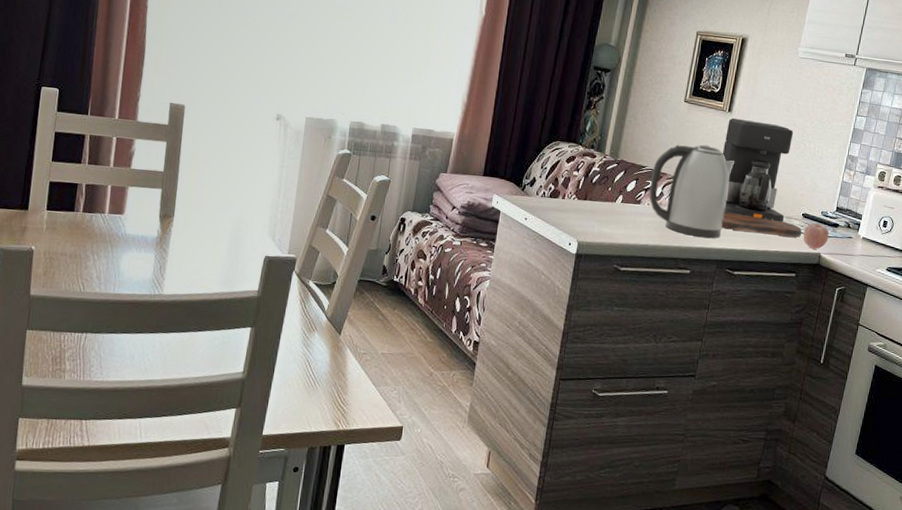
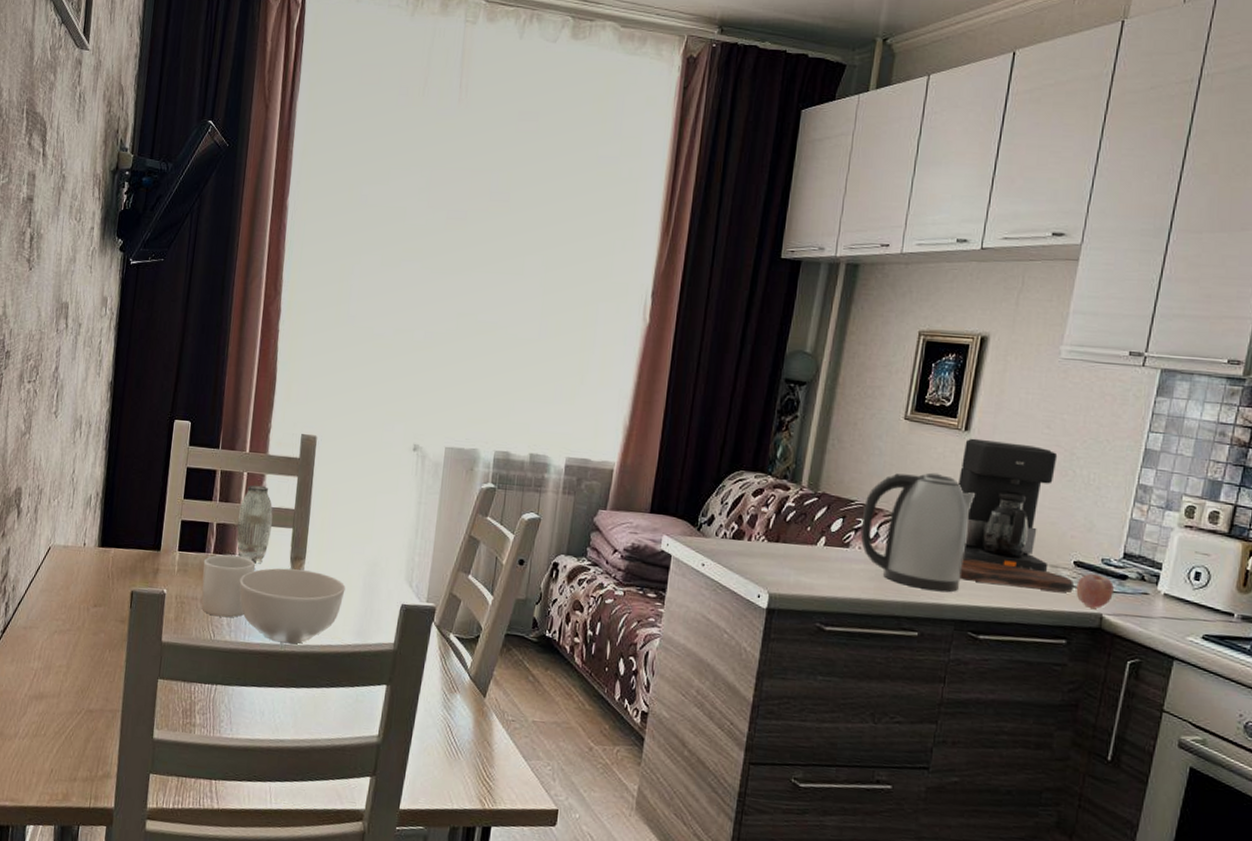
mug: none [70,213,126,272] -> present [201,554,256,618]
vase: none [106,149,142,222] -> present [236,485,273,564]
bowl: none [109,225,213,294] -> present [239,568,346,644]

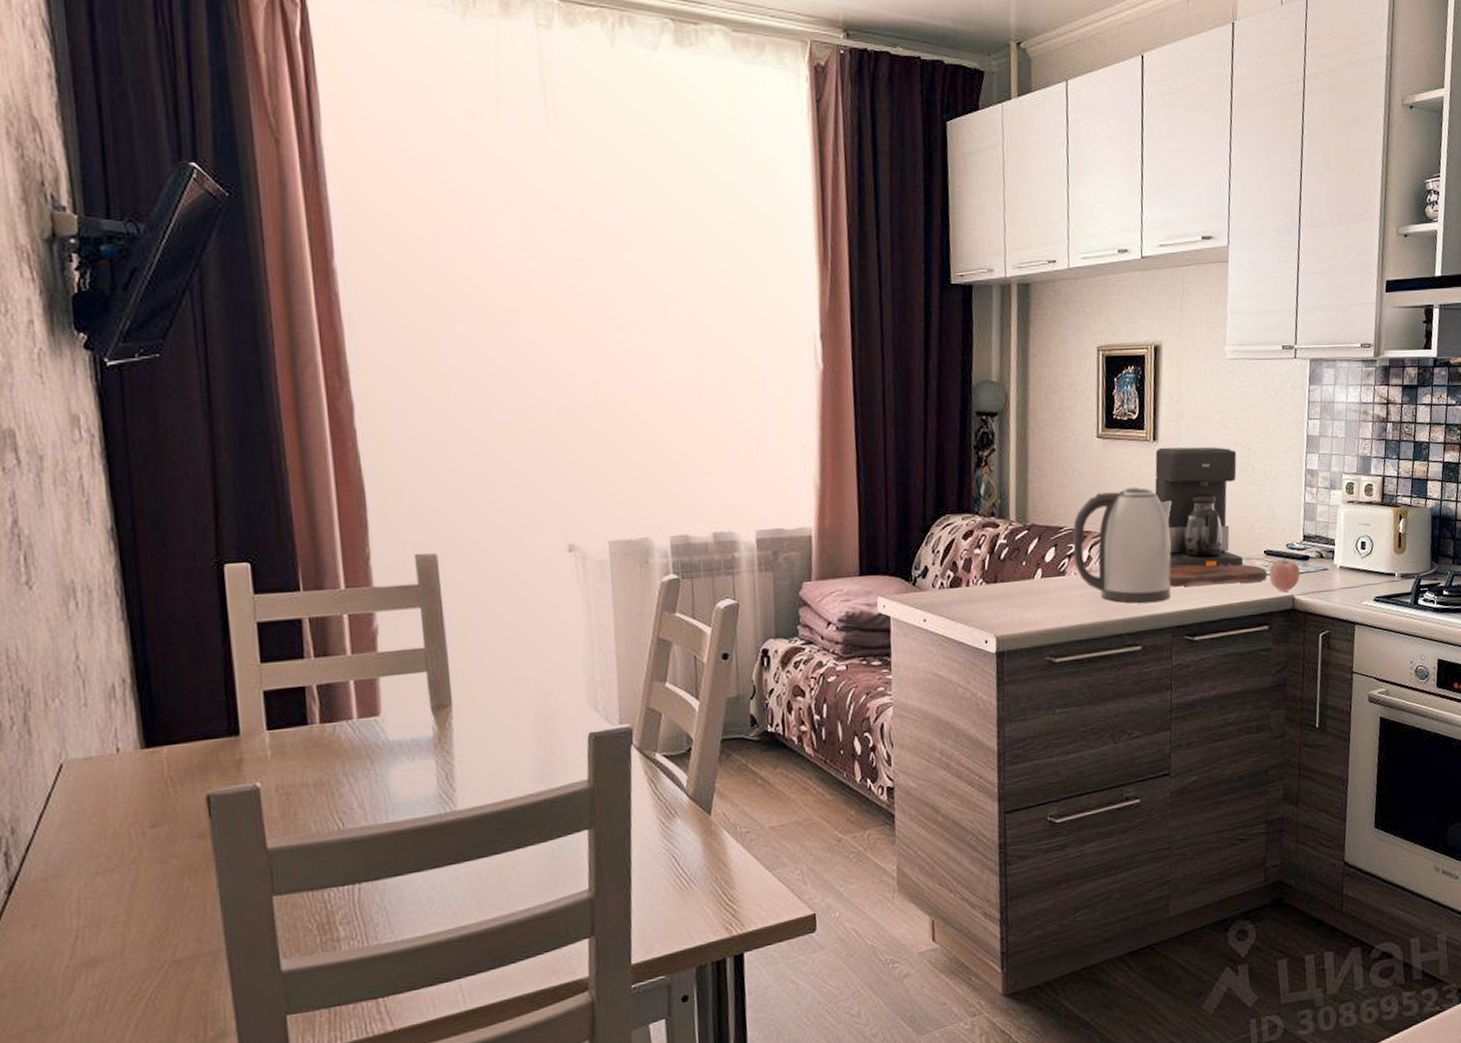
mug: present [201,554,256,618] -> none [307,719,385,801]
vase: present [236,485,273,564] -> none [345,627,398,725]
bowl: present [239,568,346,644] -> none [365,717,513,813]

